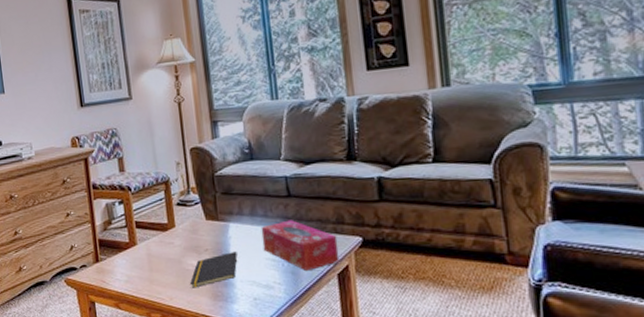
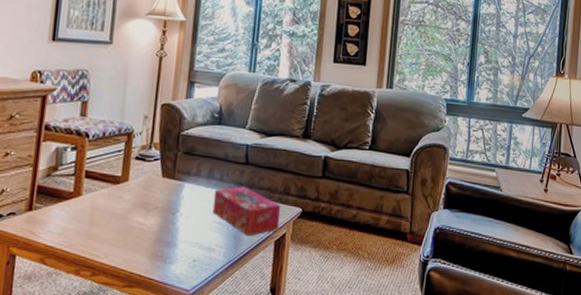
notepad: present [190,251,238,288] -> none [131,212,186,246]

